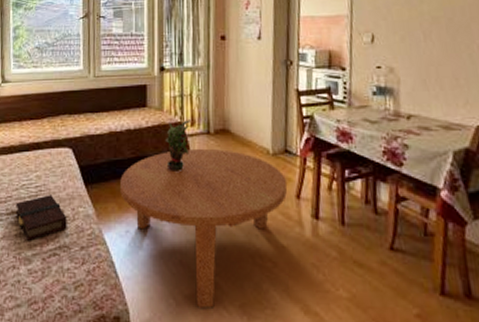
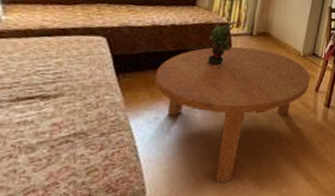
book: present [15,195,67,241] -> none [22,82,90,129]

